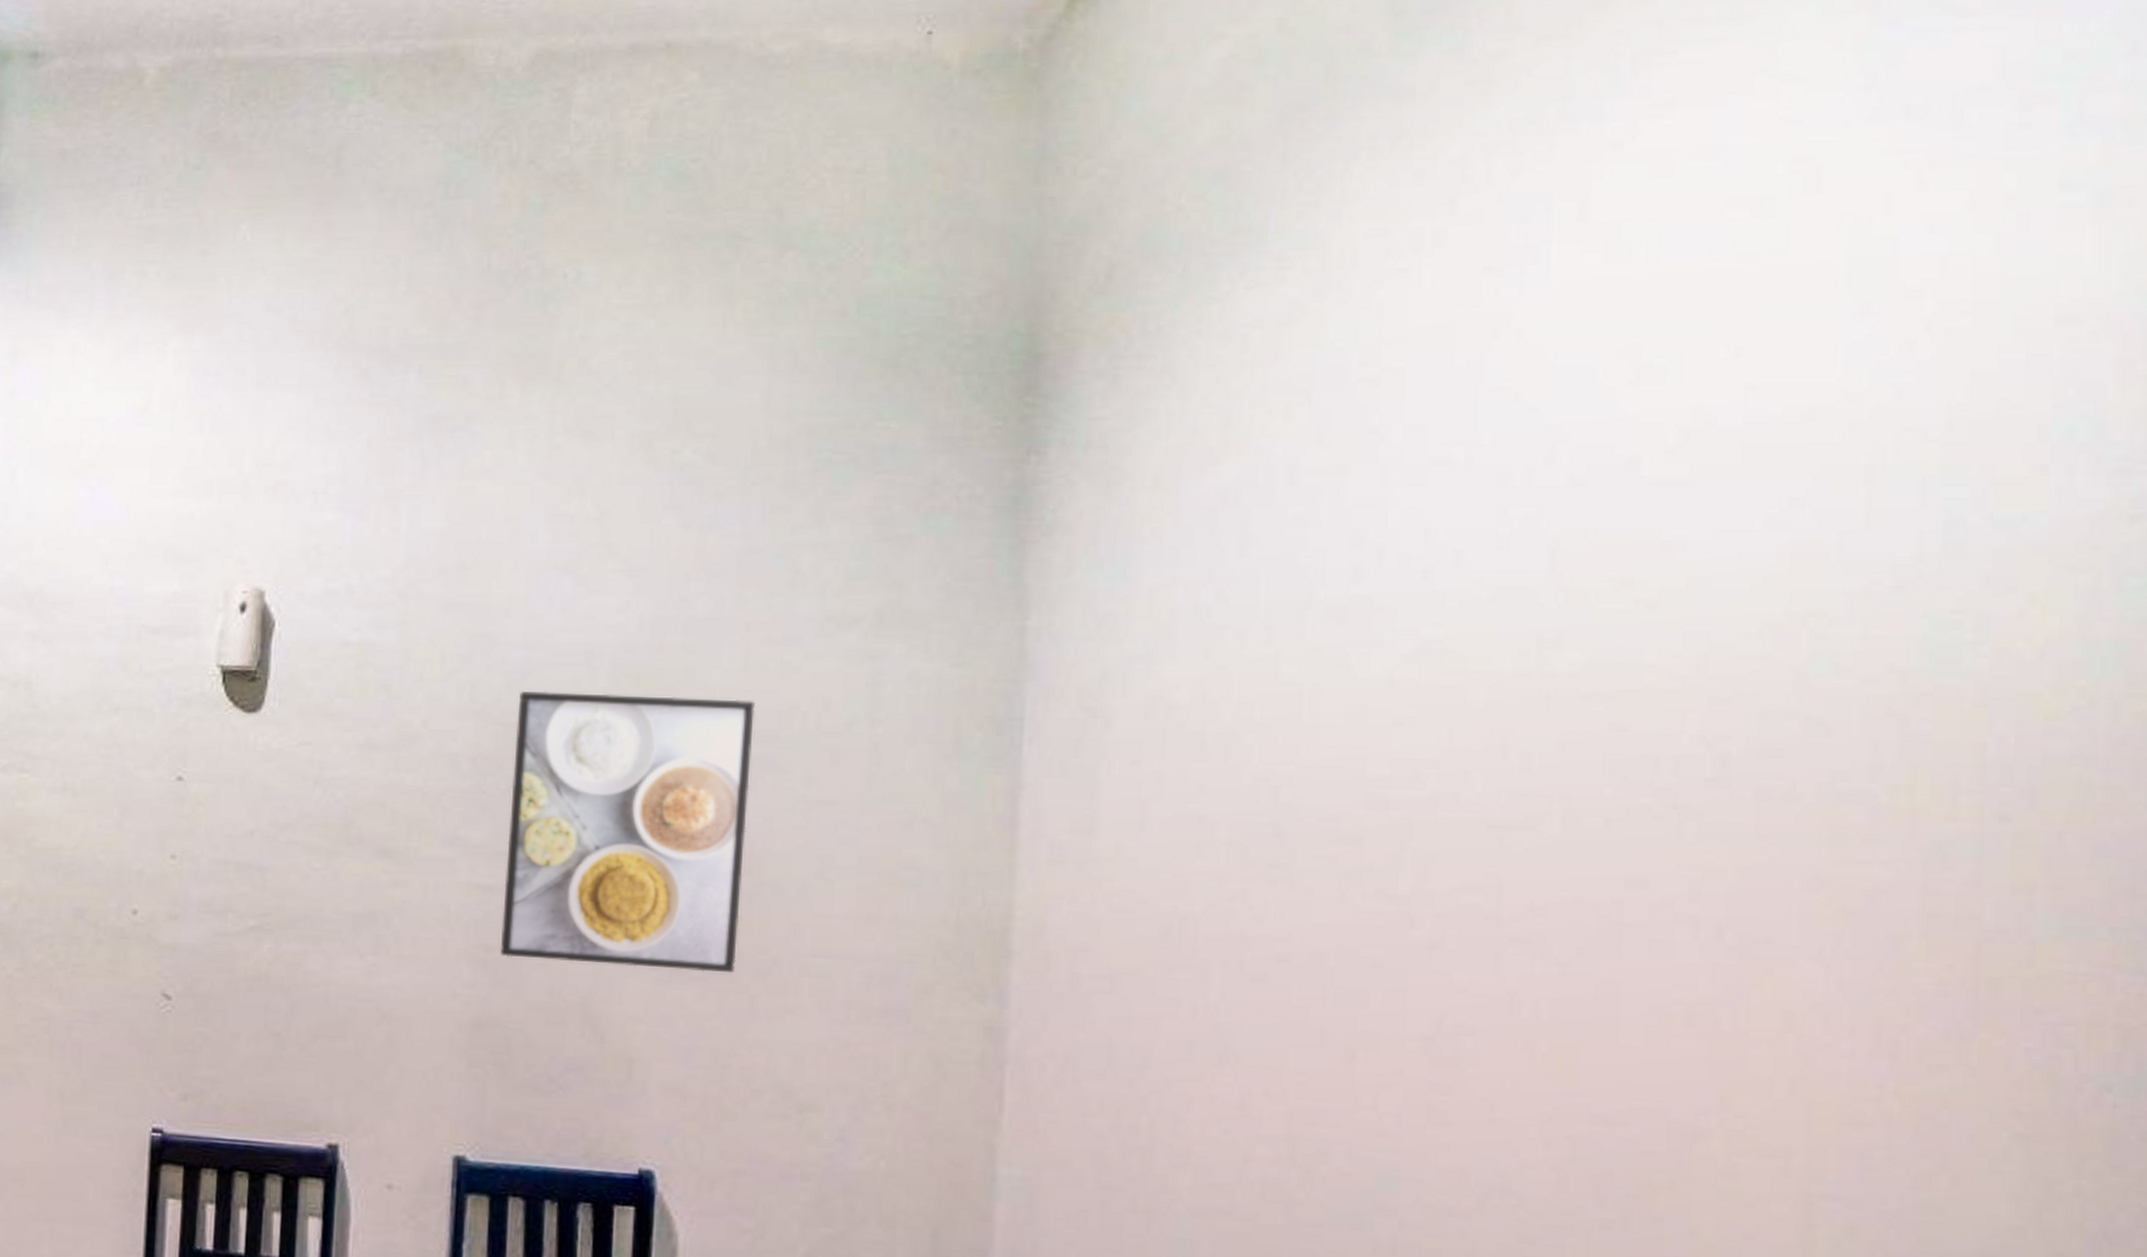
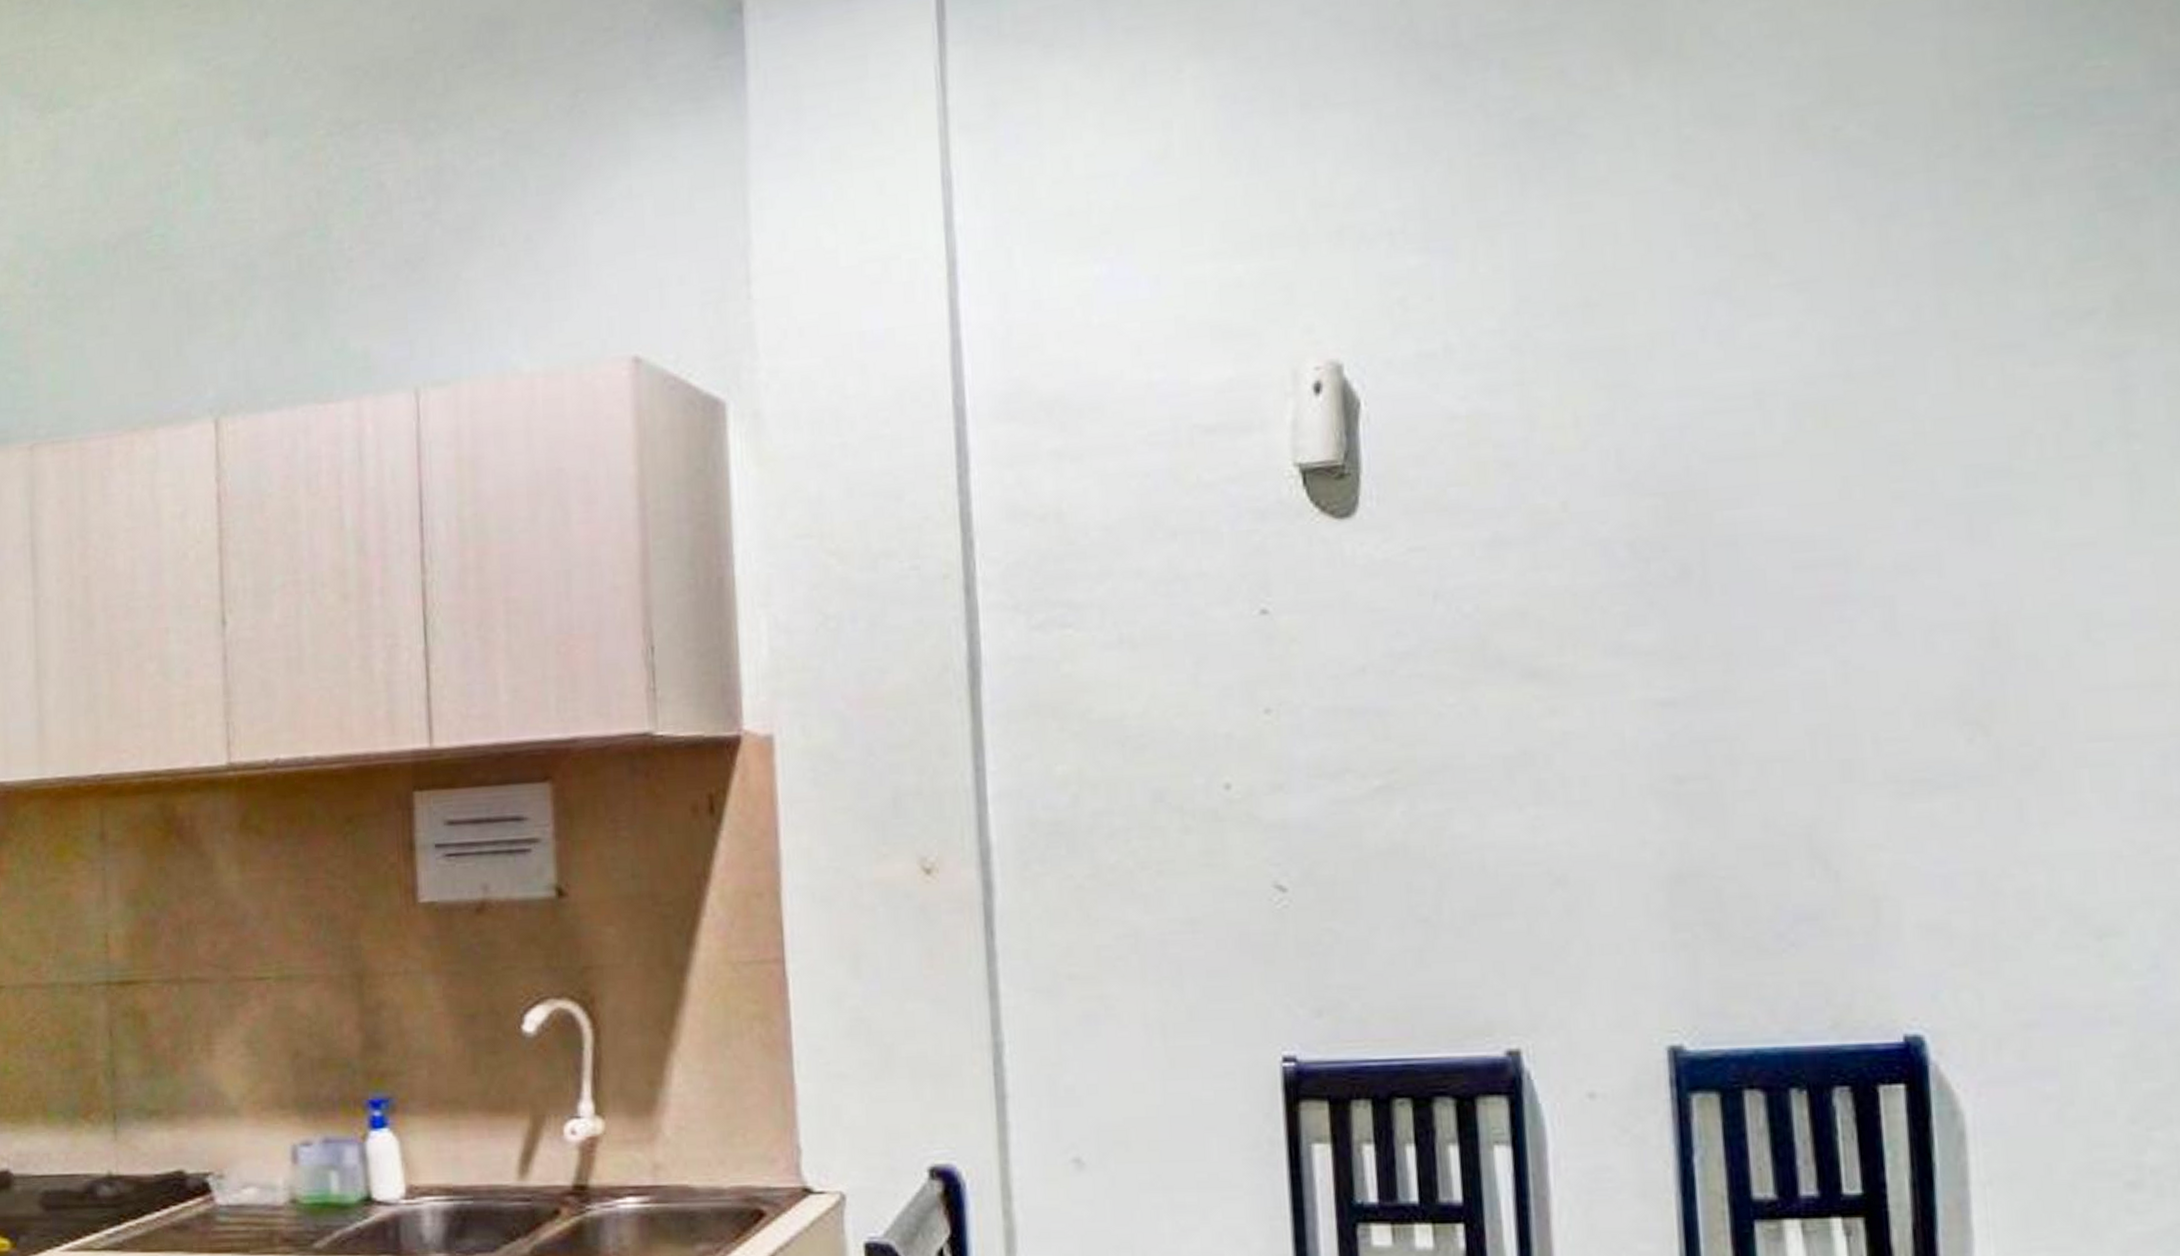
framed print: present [500,691,755,972] -> none [1679,428,1994,788]

